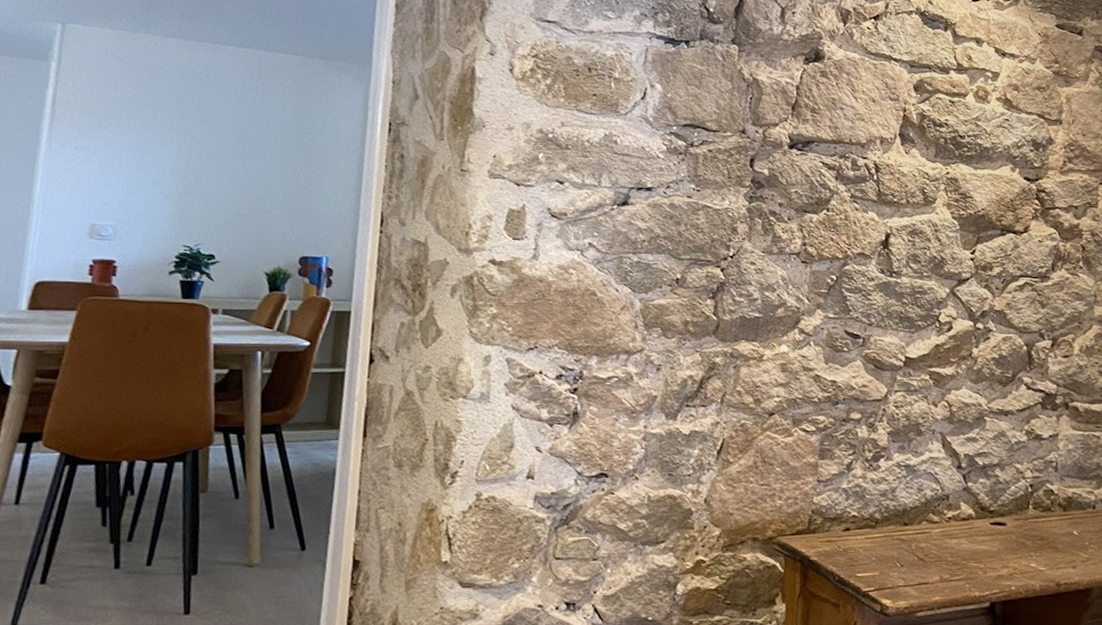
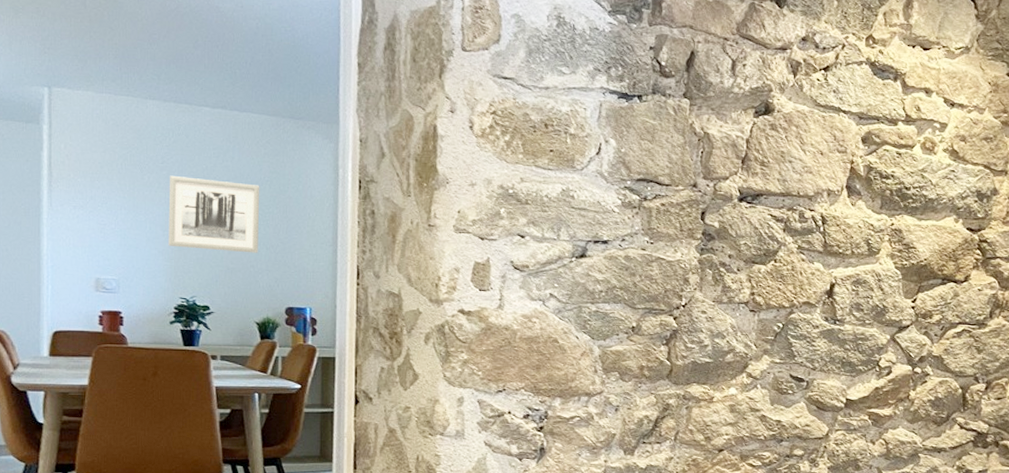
wall art: none [175,115,282,198] -> present [168,175,260,253]

